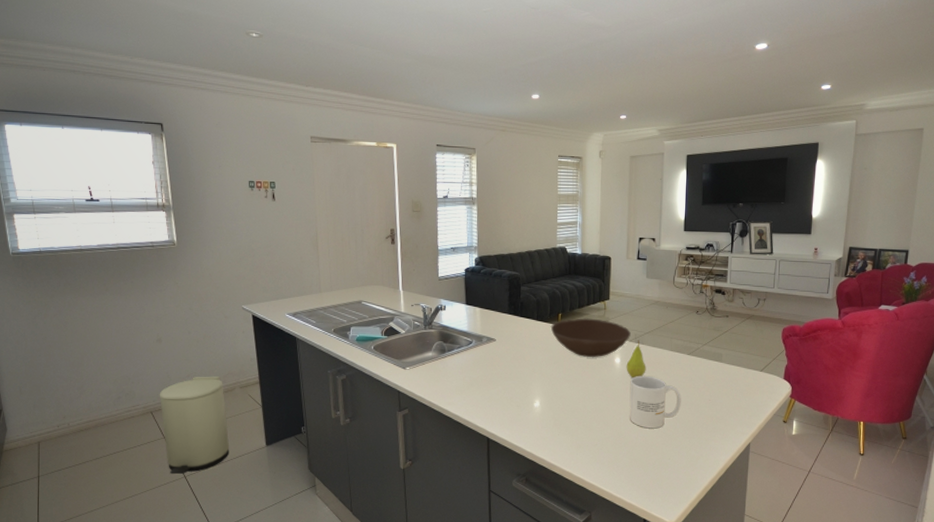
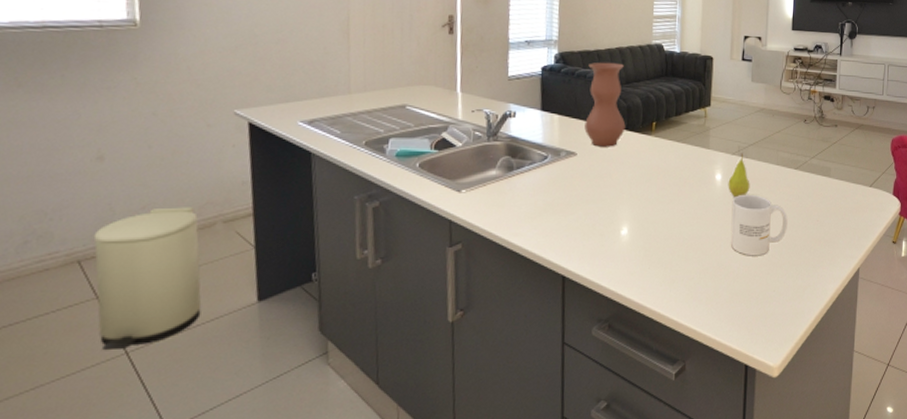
vase: none [501,263,536,334] -> present [584,62,626,147]
bowl: present [551,318,631,358] -> none [643,127,734,175]
picture frame: present [748,220,774,255] -> none [857,21,883,59]

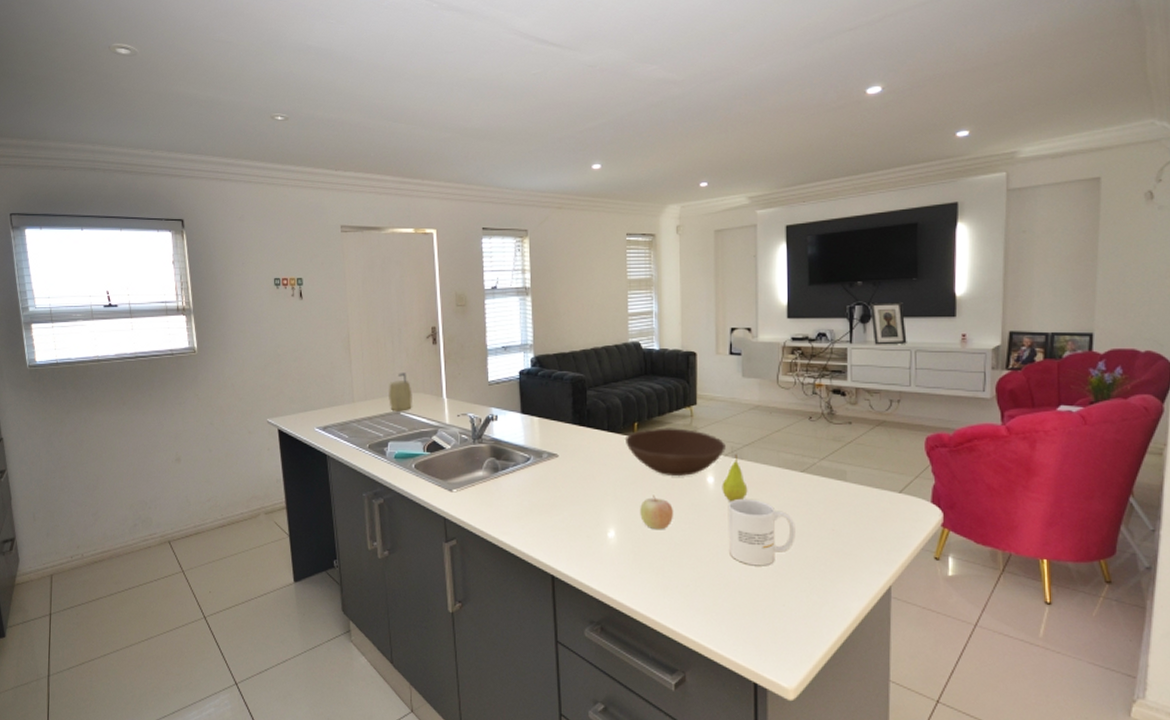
pedal bin: present [93,207,201,351] -> none [177,500,253,615]
soap dispenser: none [393,63,422,106] -> present [389,373,412,412]
vase: present [584,62,626,147] -> none [564,363,606,449]
bowl: none [643,127,734,175] -> present [626,428,726,477]
fruit: none [653,192,685,226] -> present [640,495,674,530]
picture frame: none [857,21,883,59] -> present [870,301,907,345]

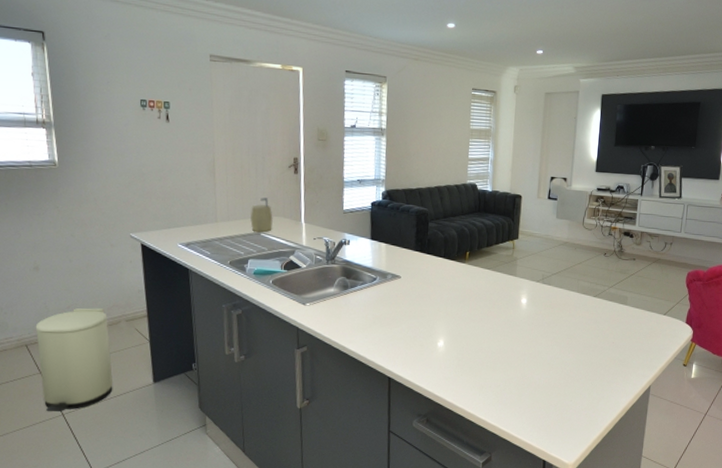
pedal bin: none [177,500,253,615] -> present [35,307,113,412]
bowl: present [626,428,726,477] -> none [458,257,538,298]
fruit: present [640,495,674,530] -> none [465,312,493,341]
fruit: present [722,454,748,502] -> none [532,281,552,320]
mug: present [728,498,796,566] -> none [533,316,586,370]

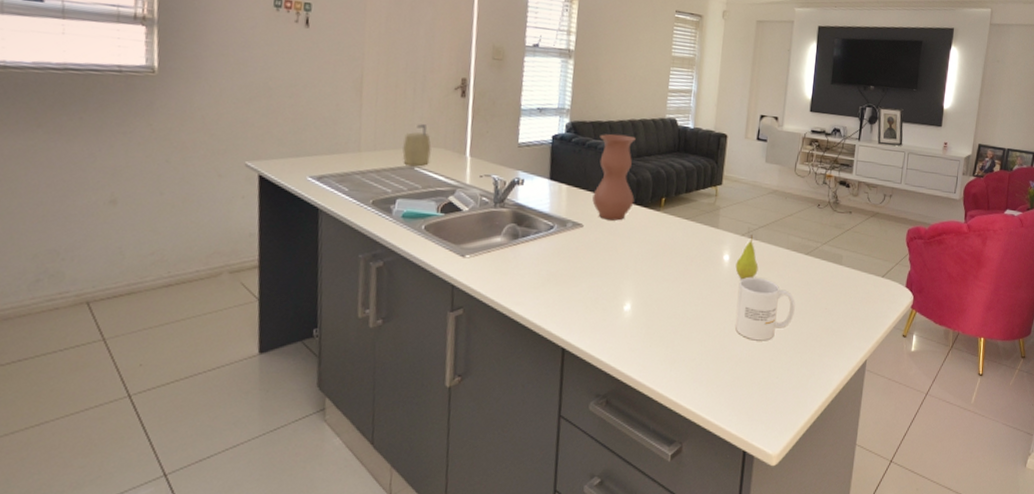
pedal bin: present [35,307,113,412] -> none [103,254,205,393]
vase: none [407,199,443,272] -> present [592,133,636,221]
fruit: none [532,281,552,320] -> present [735,235,759,280]
mug: none [533,316,586,370] -> present [735,276,795,341]

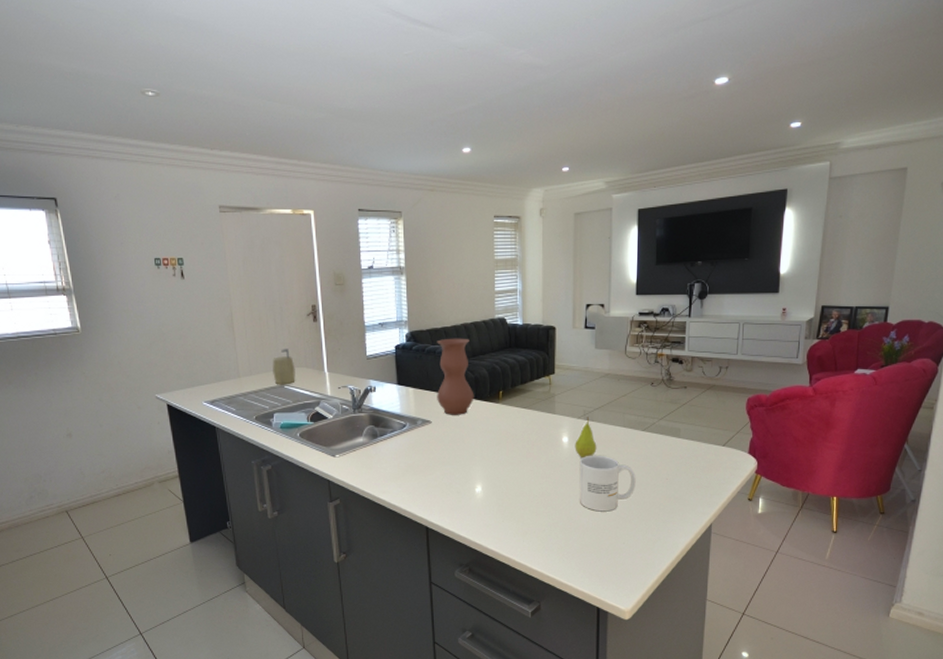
picture frame: present [877,106,904,146] -> none [707,279,737,319]

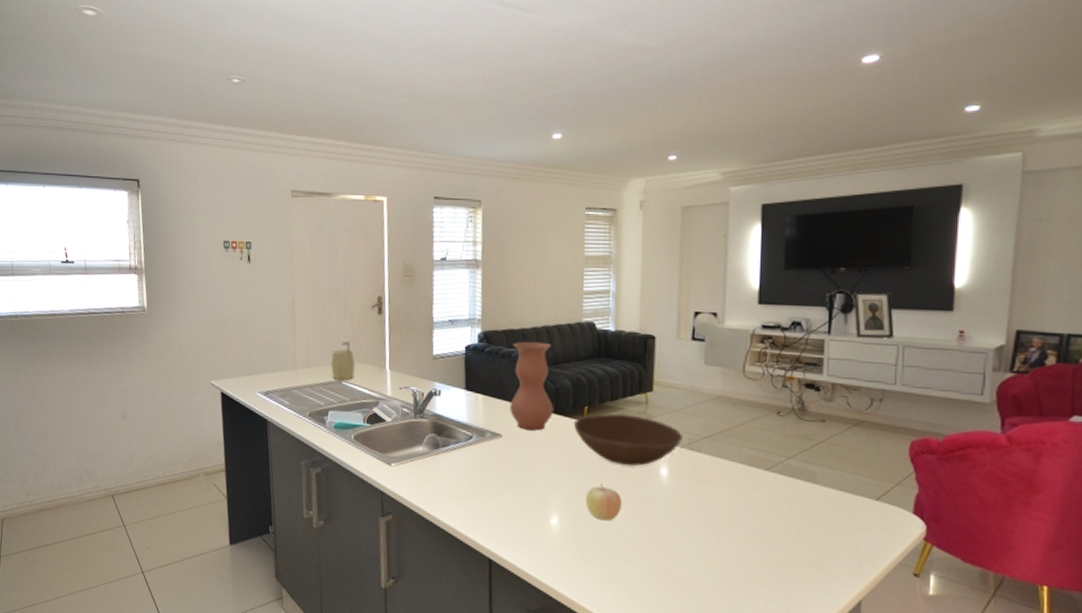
bowl: none [492,395,579,438] -> present [574,413,683,467]
fruit: none [504,454,533,484] -> present [586,483,623,521]
fruit: present [575,417,597,459] -> none [676,446,705,497]
mug: present [579,455,636,512] -> none [680,493,756,568]
picture frame: none [707,279,737,319] -> present [853,291,894,339]

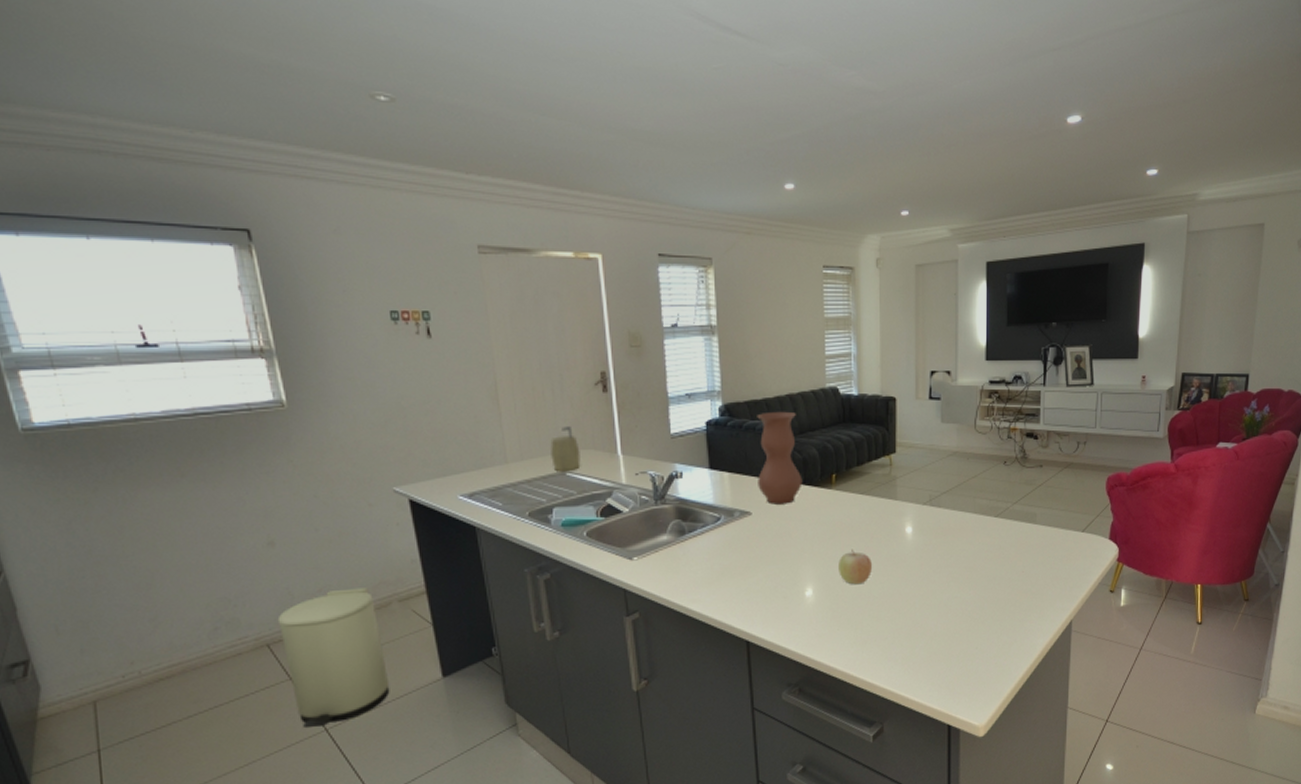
pedal bin: none [121,458,190,569] -> present [277,588,389,729]
bowl: present [574,413,683,467] -> none [823,478,924,529]

